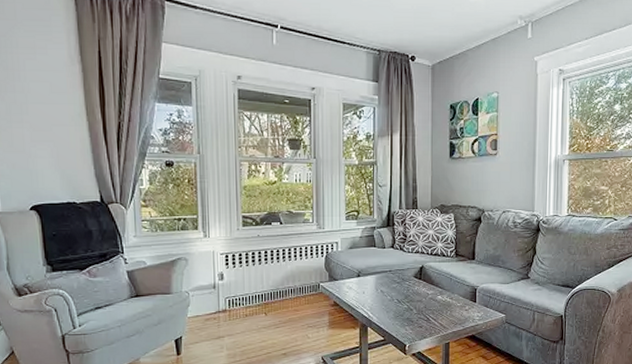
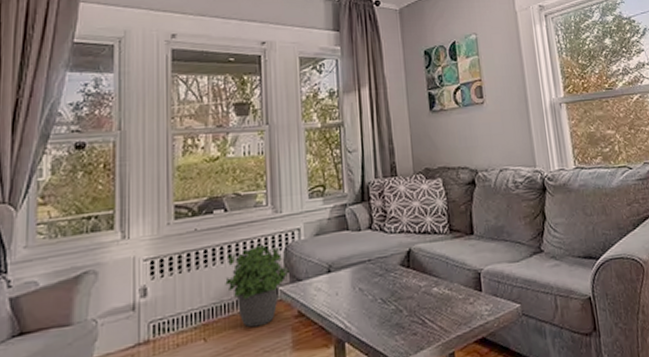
potted plant: none [280,251,329,309] -> present [225,243,291,328]

